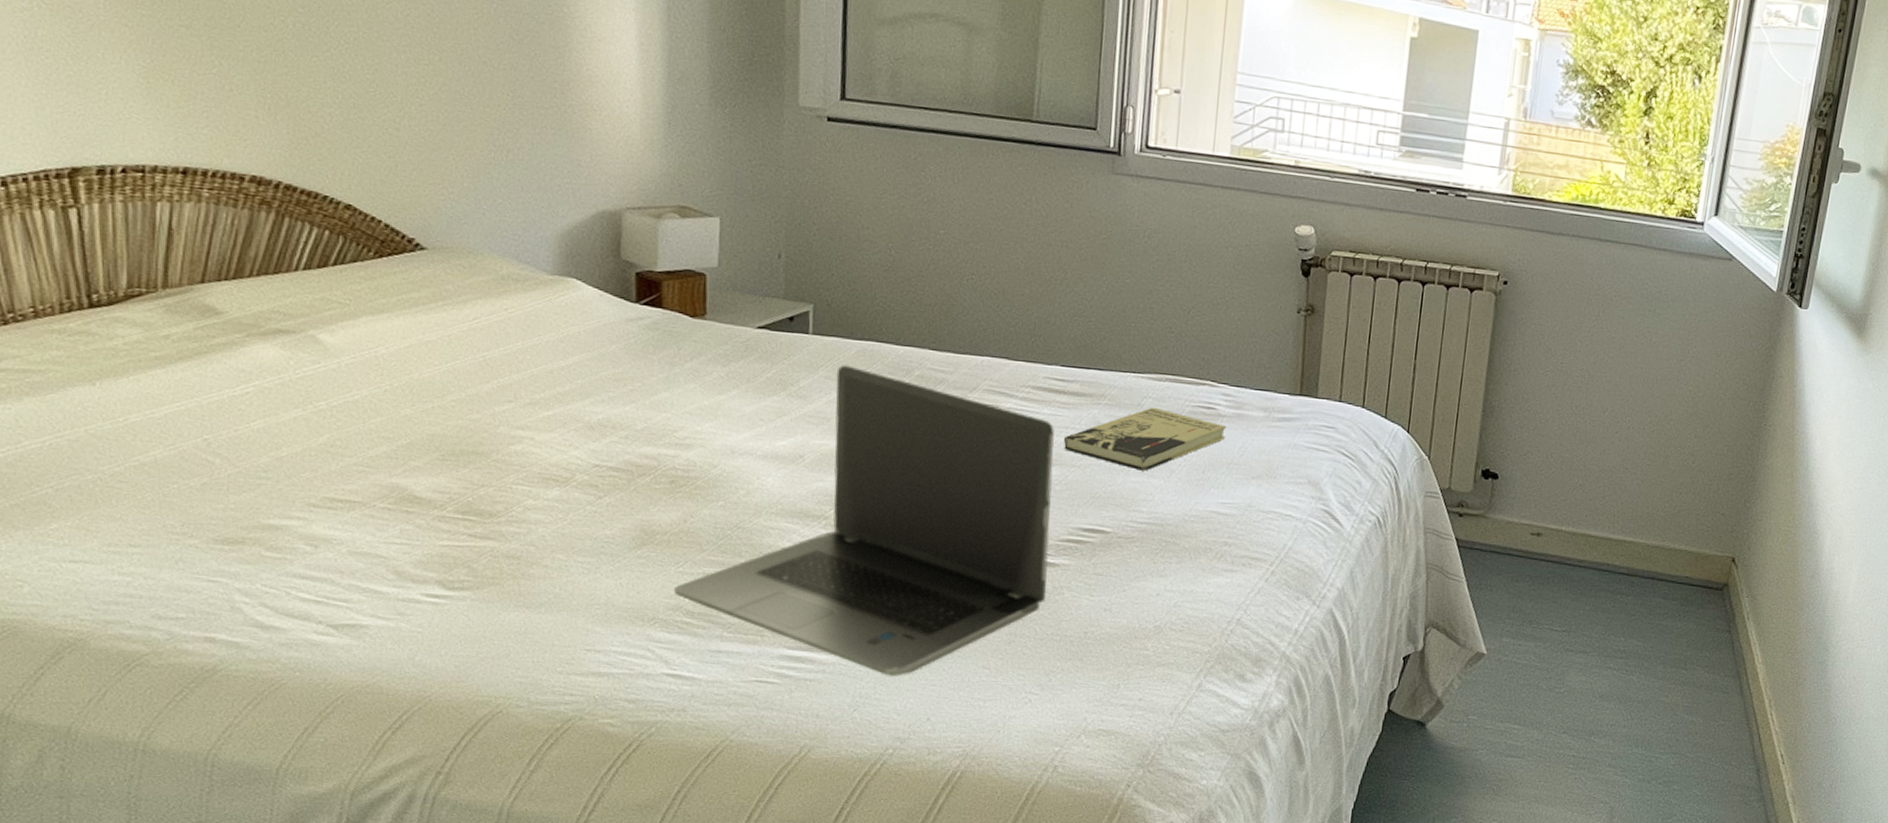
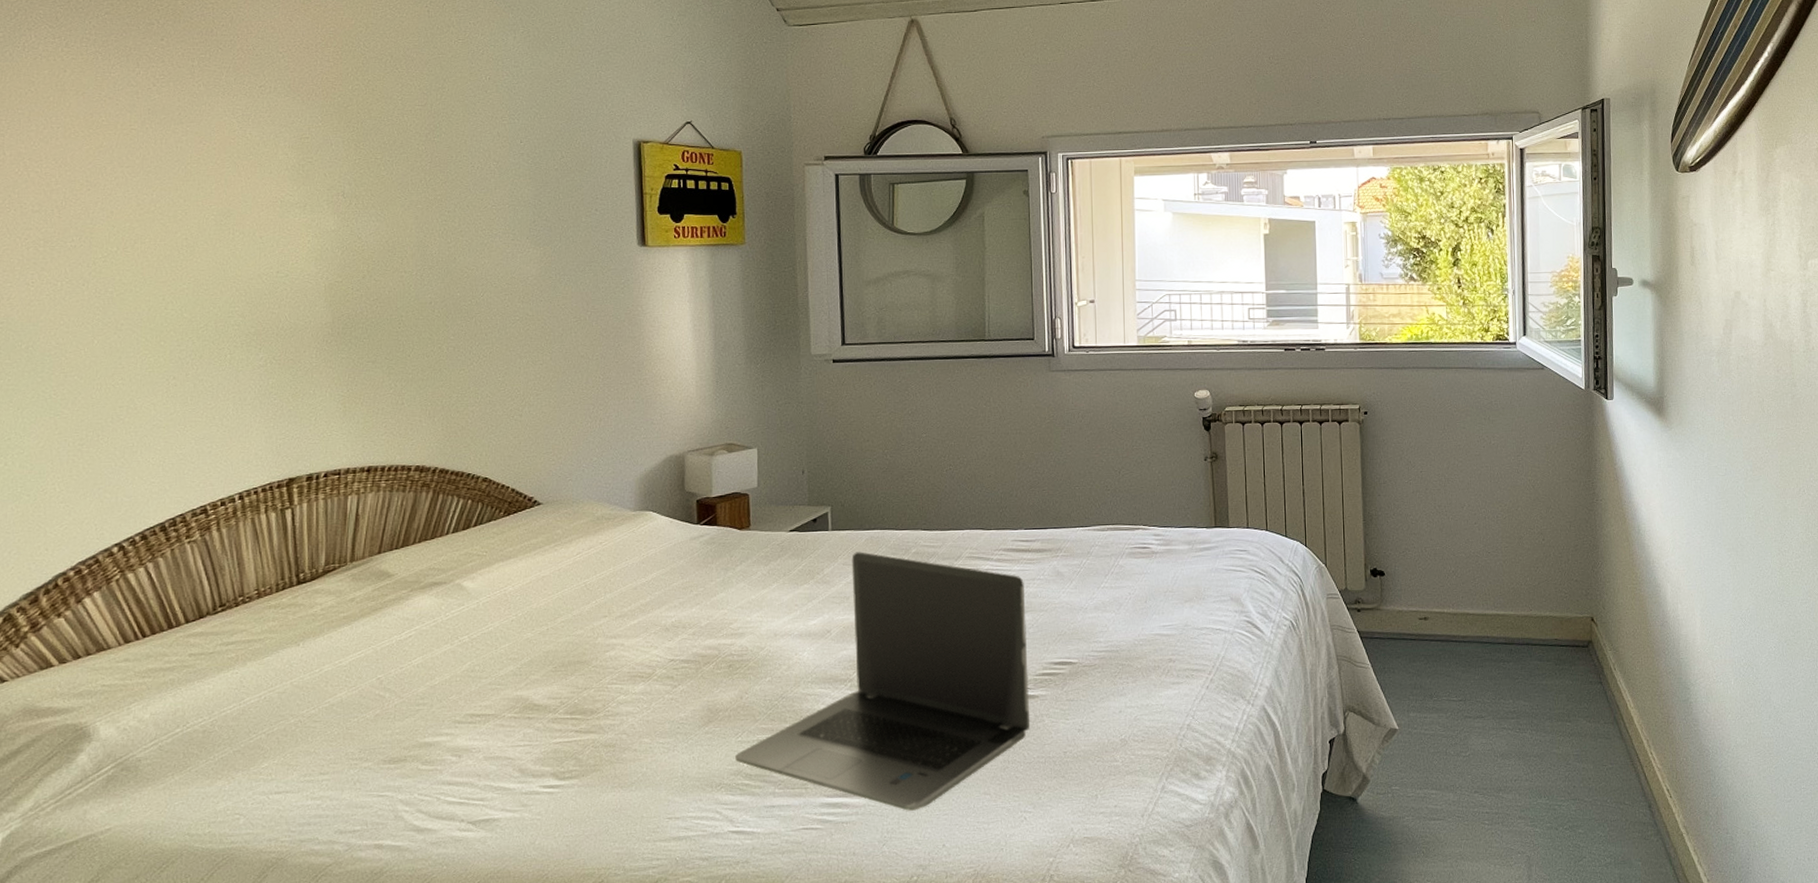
book: present [1064,407,1227,471] -> none [1033,553,1160,607]

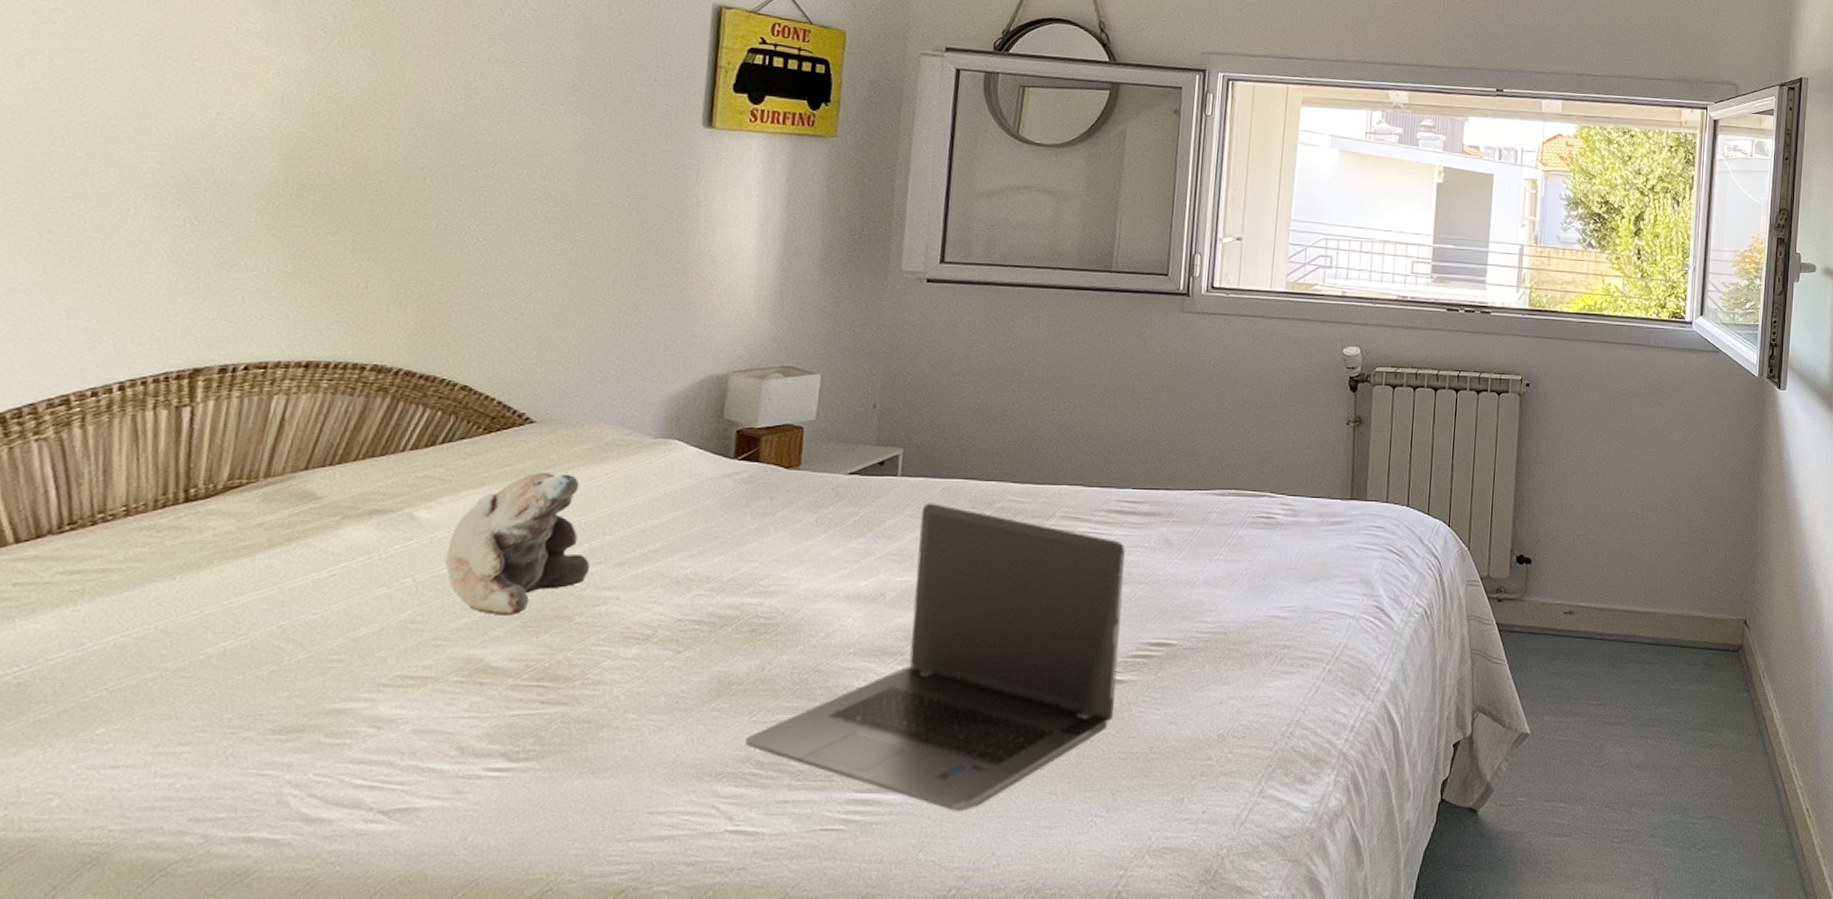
stuffed animal: none [489,544,599,663] -> present [444,471,591,616]

